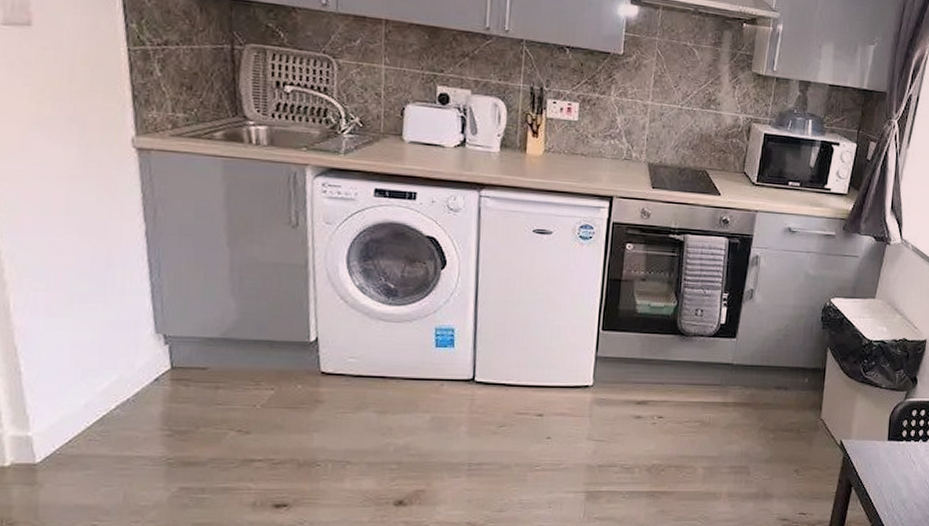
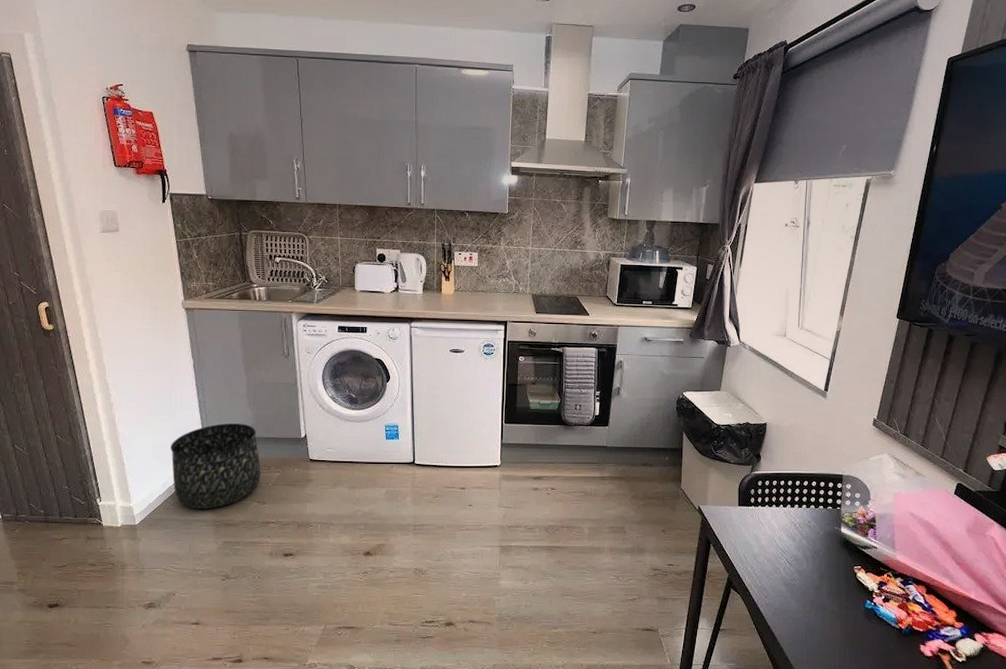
basket: none [101,318,245,442] -> present [171,424,261,510]

